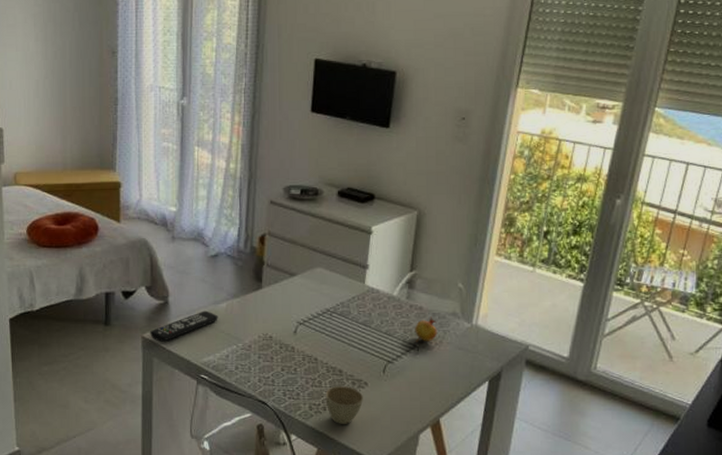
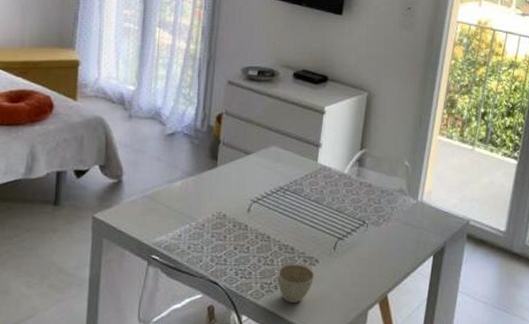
remote control: present [150,310,218,342] -> none [101,189,173,222]
fruit: present [415,316,437,342] -> none [364,193,385,219]

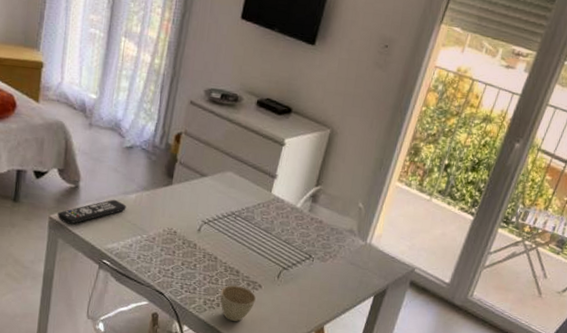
remote control: none [101,189,173,222] -> present [57,199,127,225]

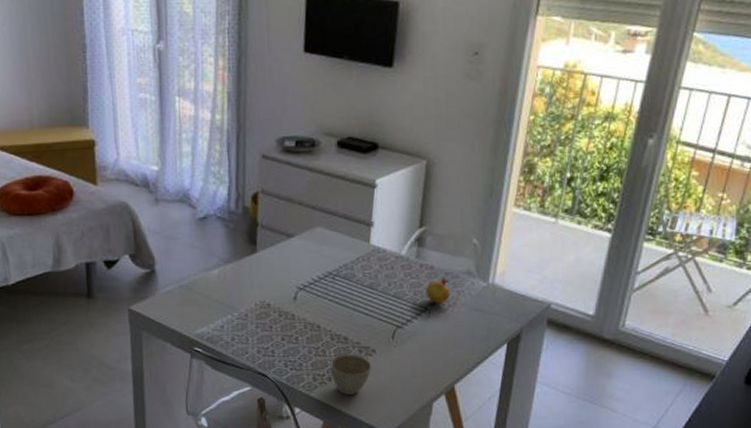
remote control: present [57,199,127,225] -> none [137,278,211,314]
fruit: none [311,231,334,254] -> present [426,276,450,305]

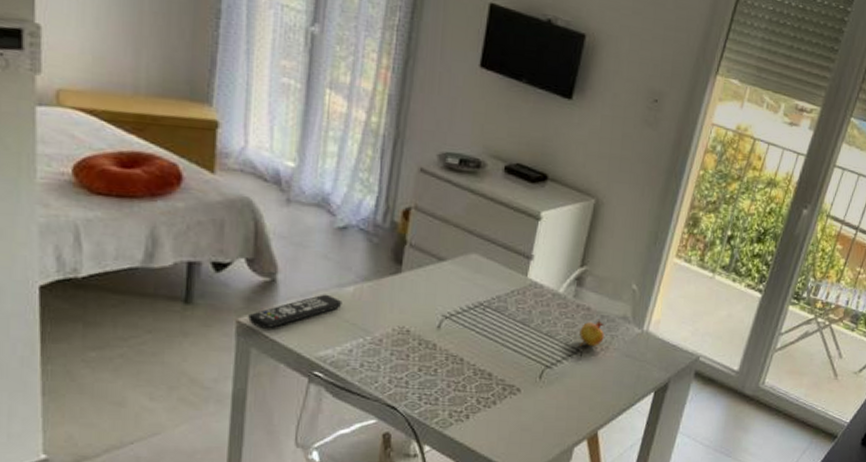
remote control: none [137,278,211,314] -> present [248,294,343,329]
cup: present [330,353,372,395] -> none [469,390,515,435]

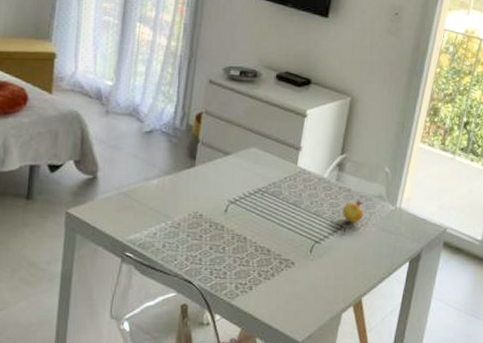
remote control: present [248,294,343,329] -> none [75,187,149,218]

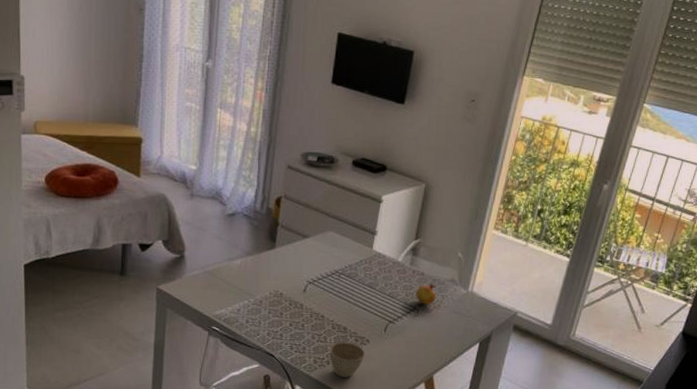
cup: none [252,264,290,304] -> present [329,341,366,377]

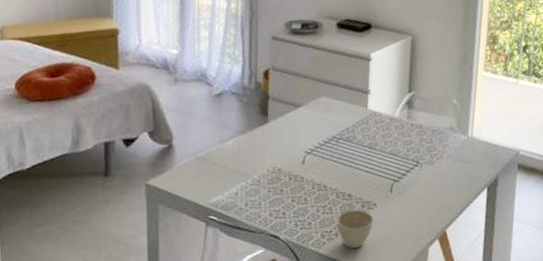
fruit: present [415,282,437,305] -> none [417,133,438,159]

